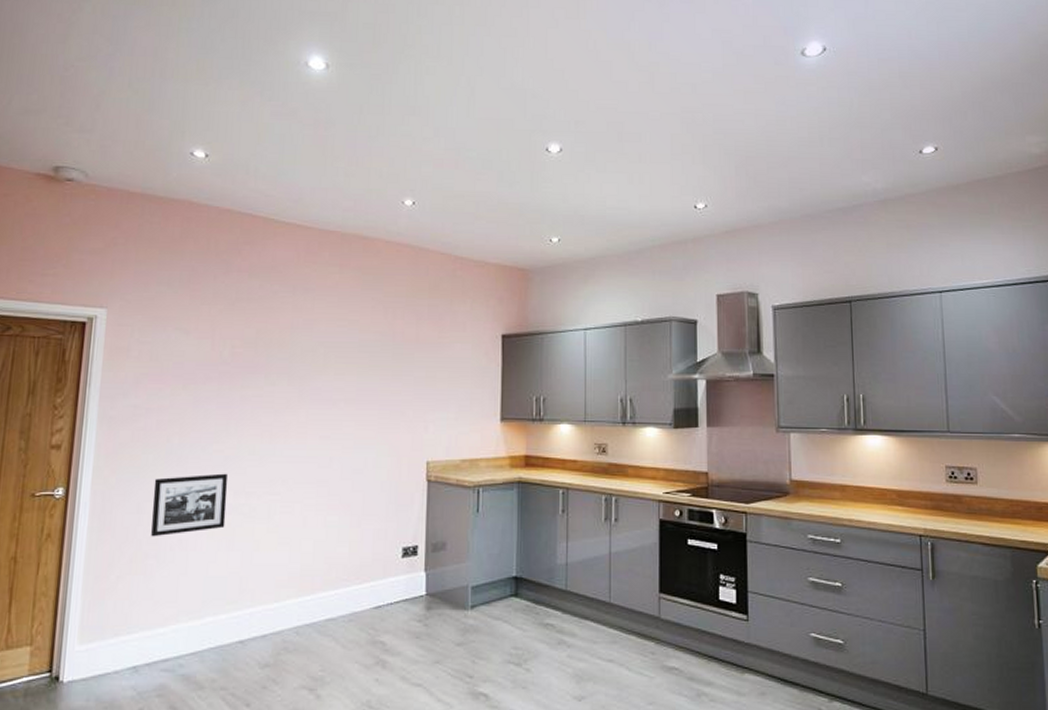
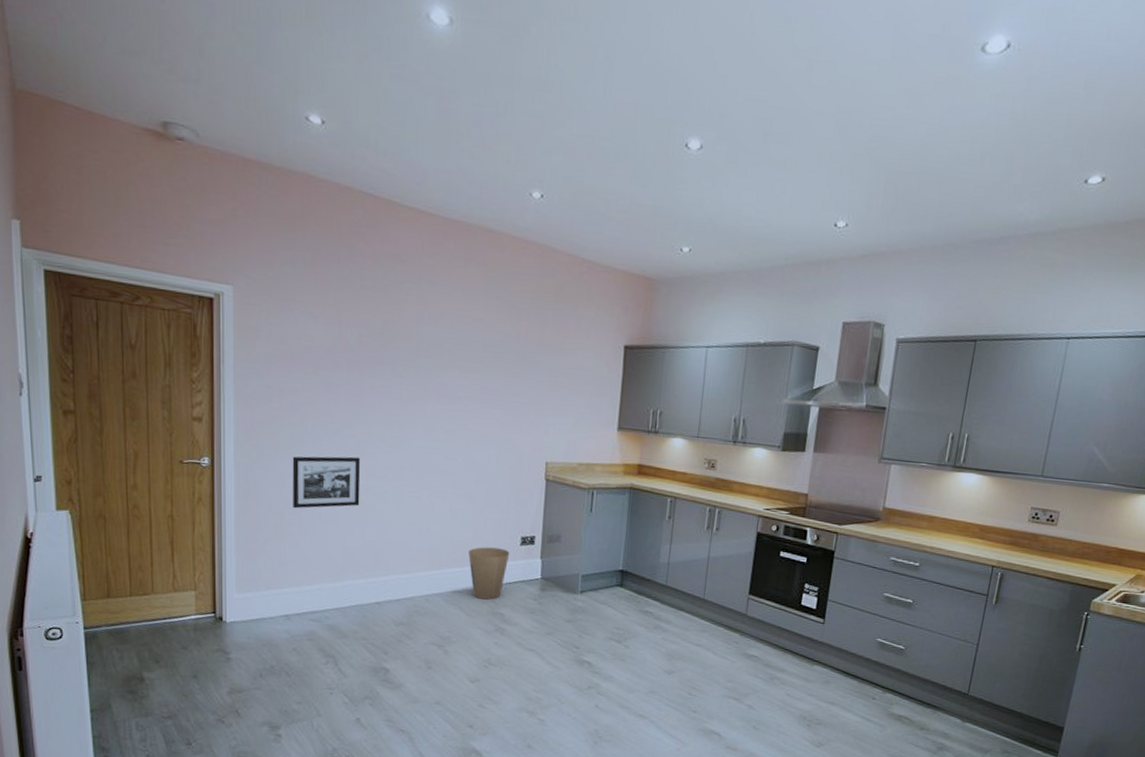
trash can: none [344,563,391,626] -> present [468,547,510,600]

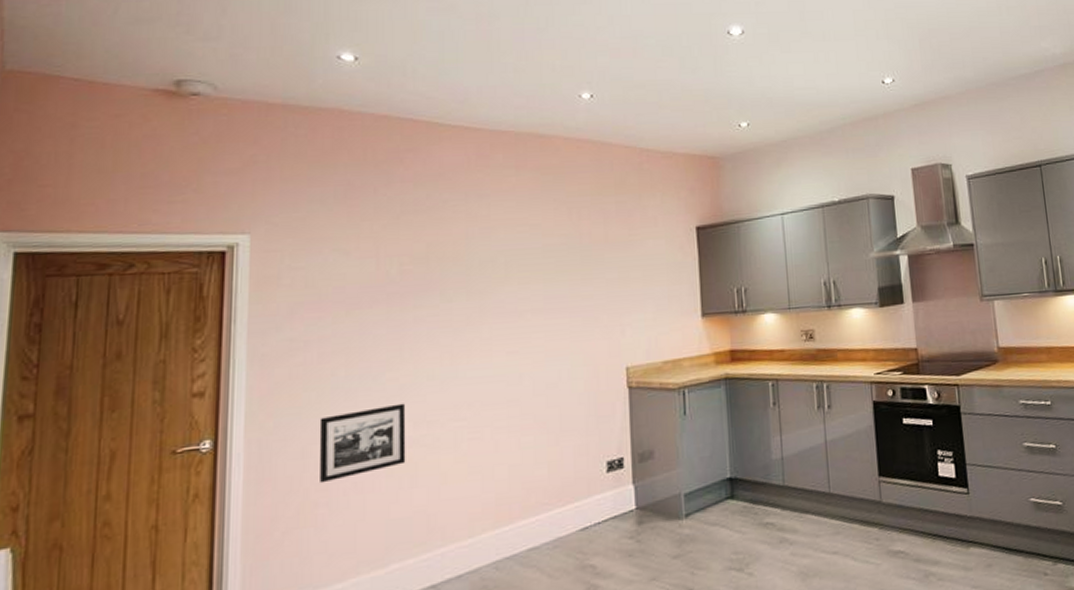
trash can: present [468,547,510,600] -> none [545,481,595,552]

